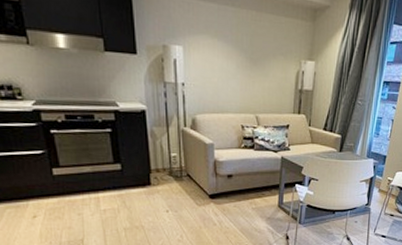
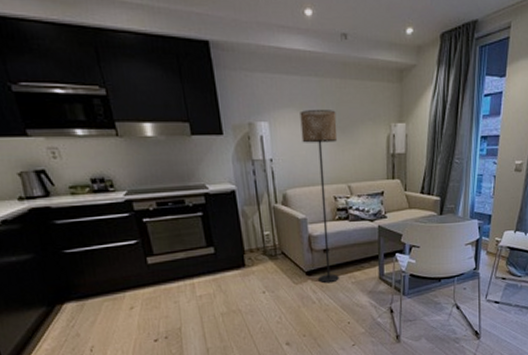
floor lamp: none [214,38,250,207] -> present [300,110,339,284]

